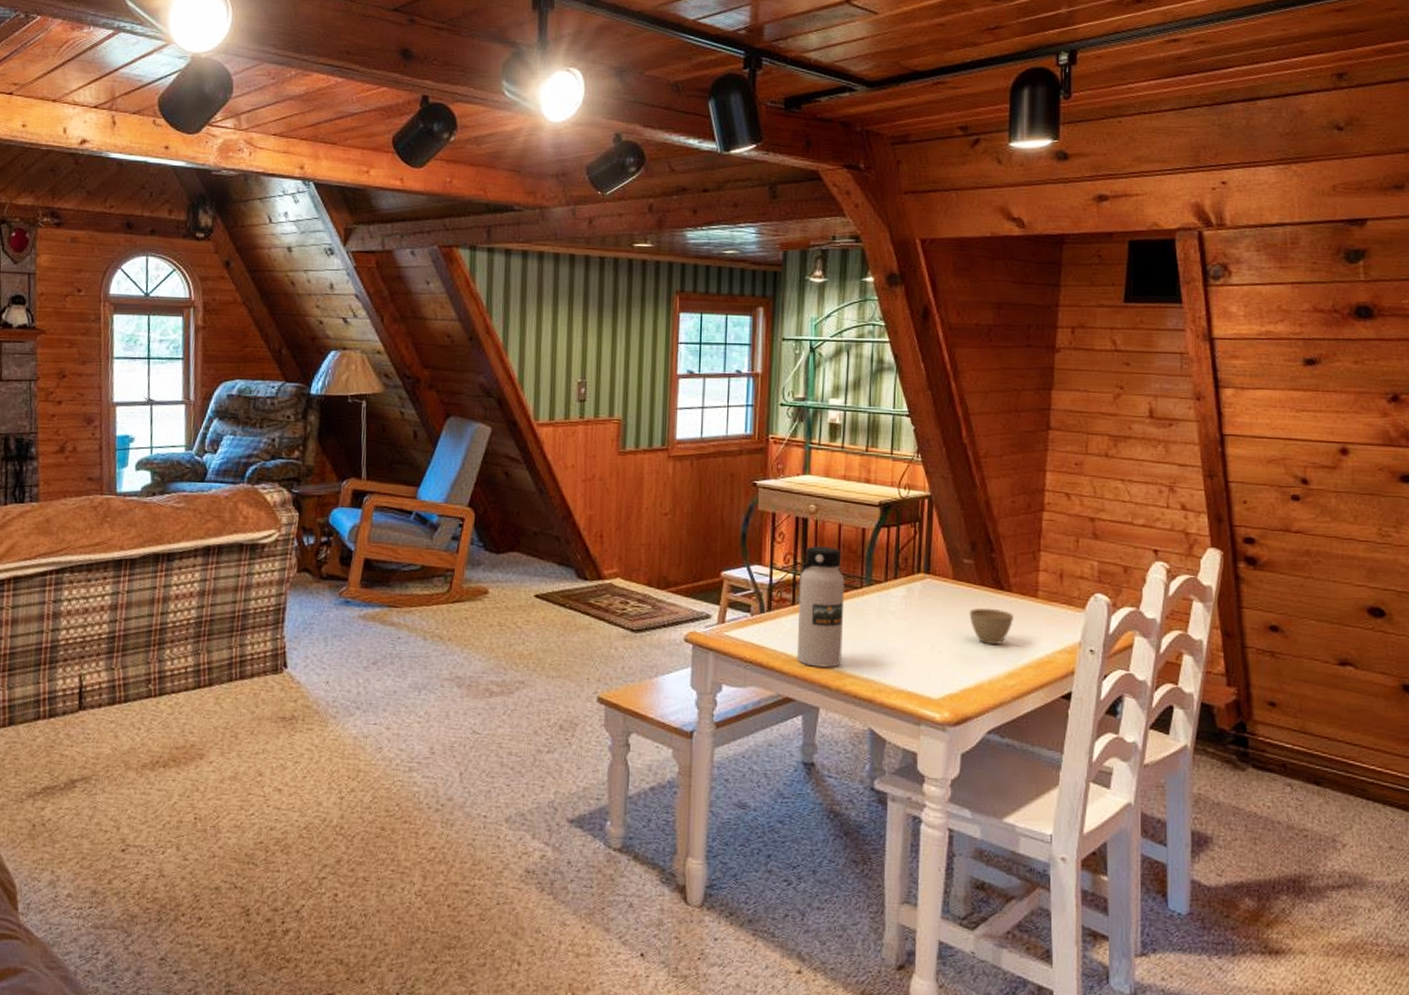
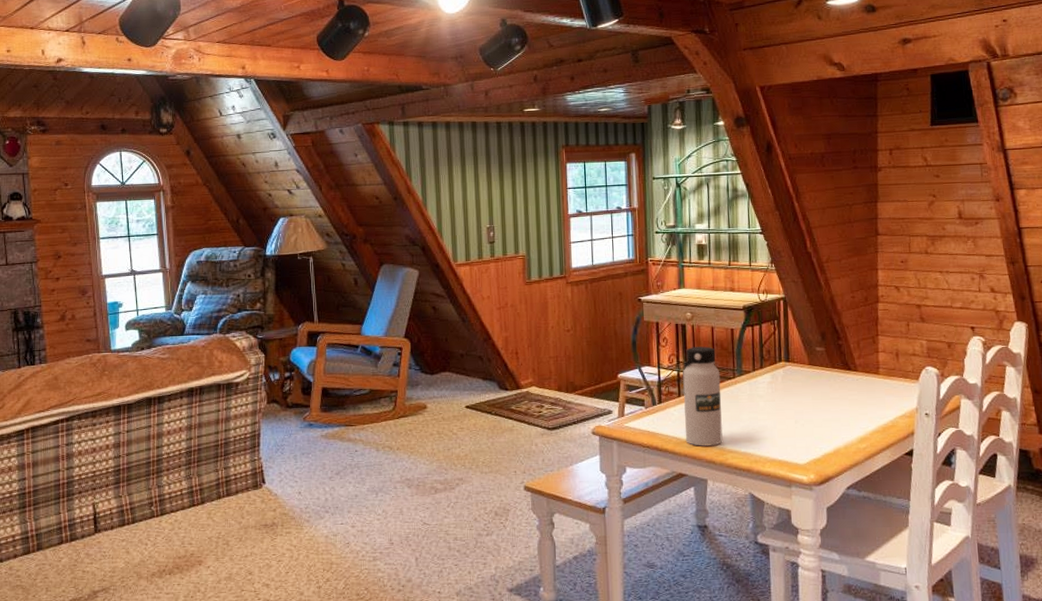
cup: present [969,607,1013,644] -> none [824,386,861,416]

